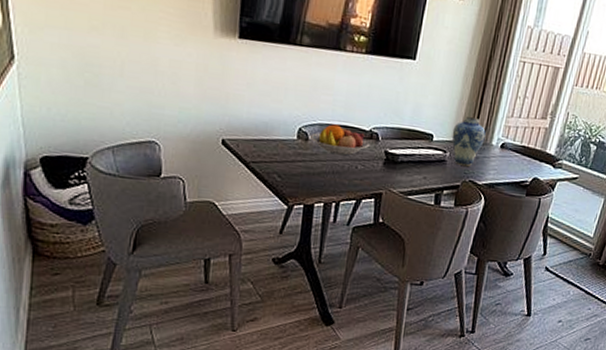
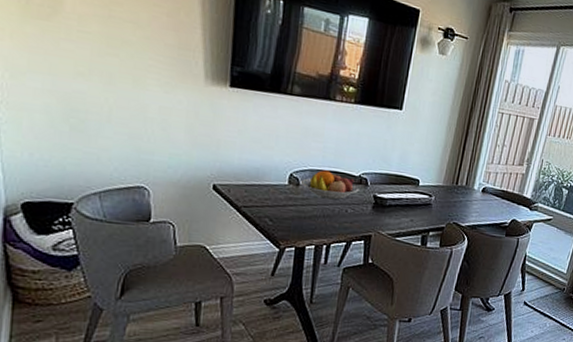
vase: present [452,117,486,167] -> none [436,163,468,210]

